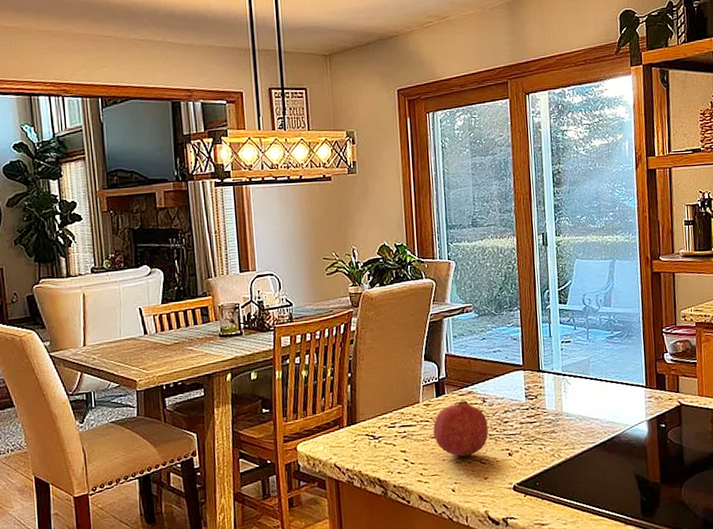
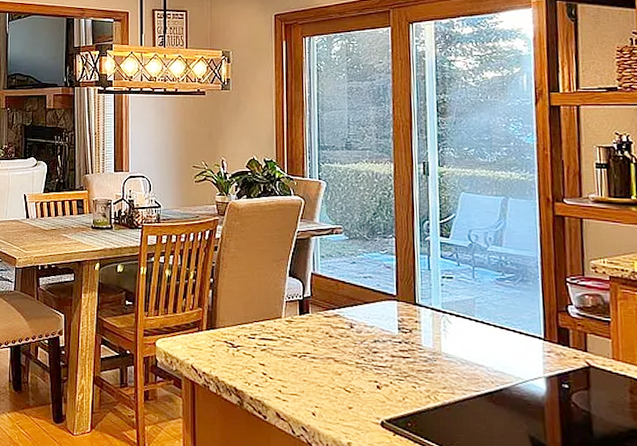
fruit: present [433,400,489,457] -> none [295,322,355,381]

